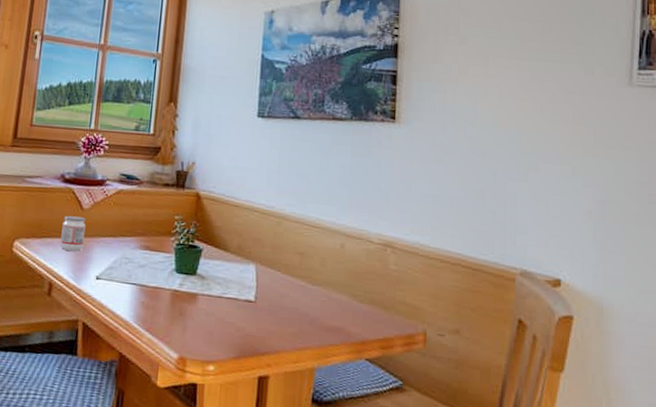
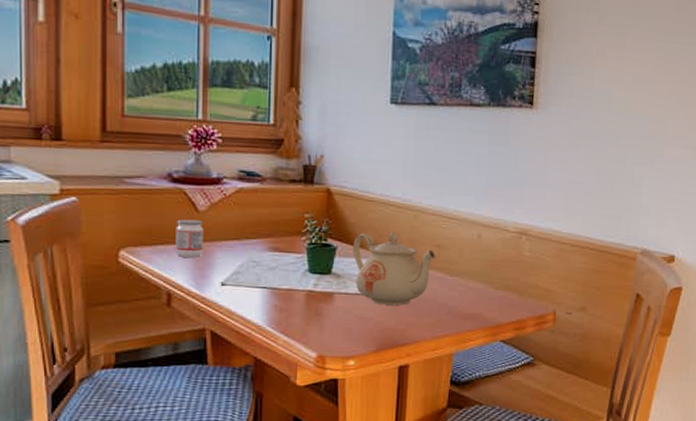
teapot: none [217,236,299,312] -> present [353,231,436,305]

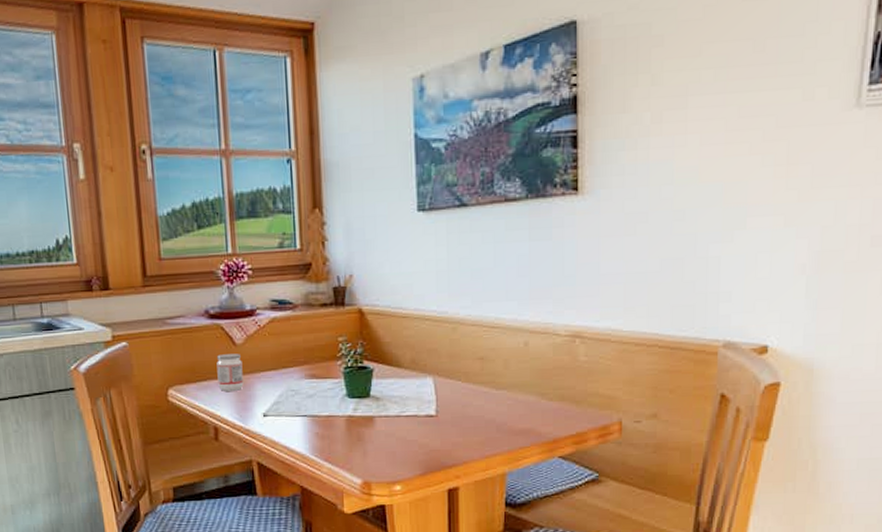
teapot: present [353,231,436,305] -> none [390,346,480,426]

